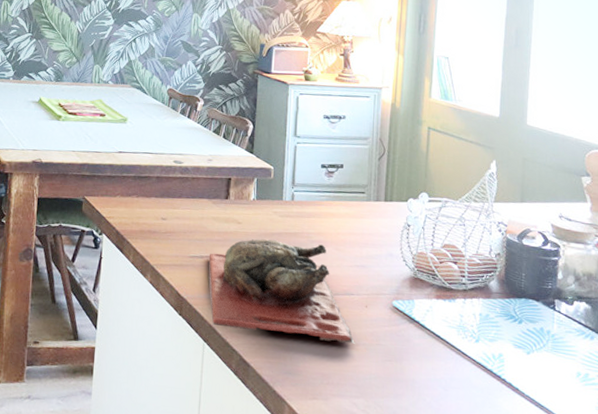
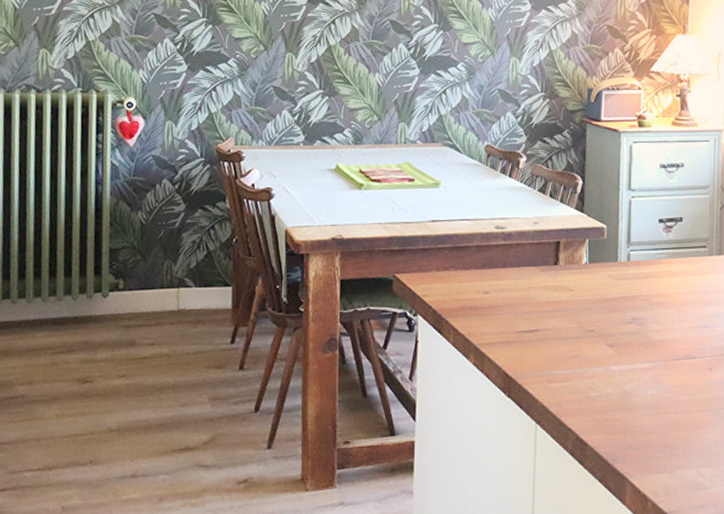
cutting board: present [208,239,356,344] -> none [538,306,700,410]

